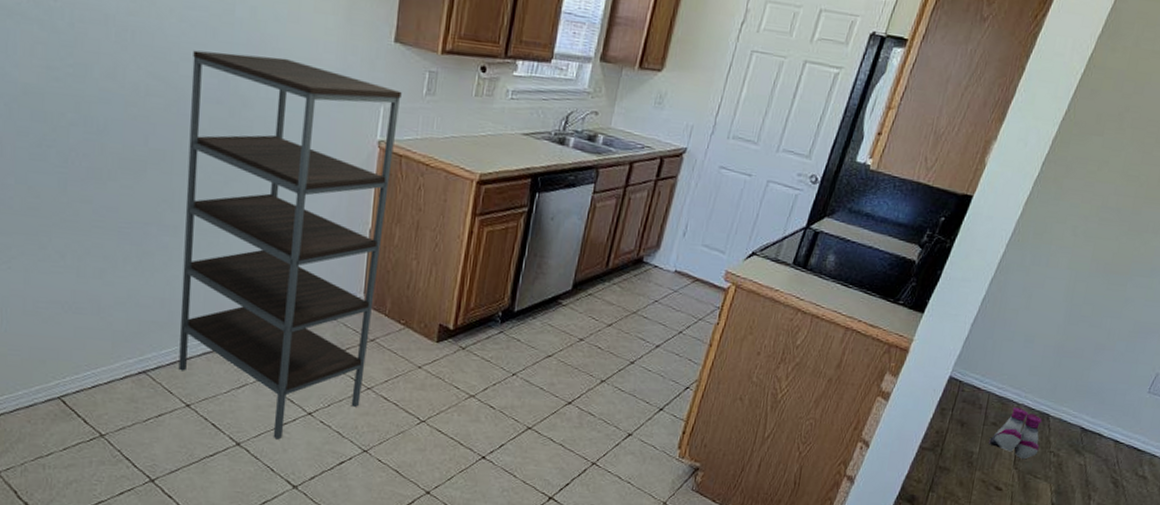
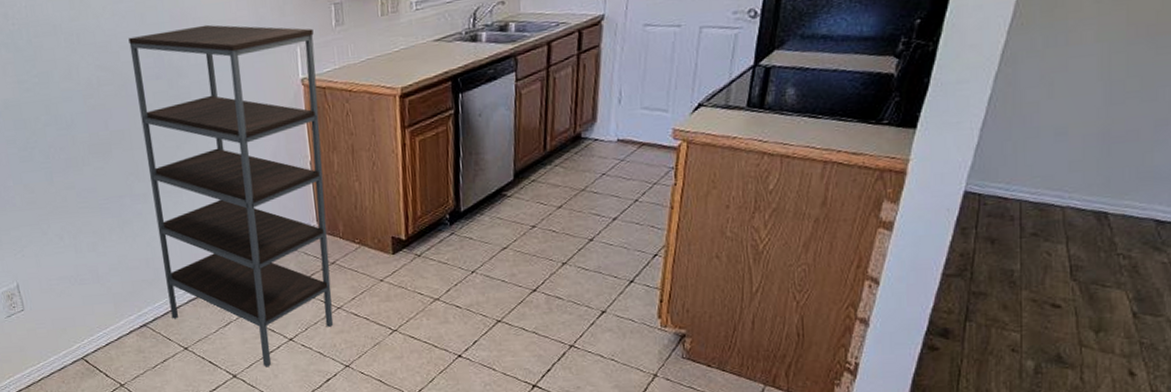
boots: present [989,407,1042,460] -> none [1032,210,1101,269]

